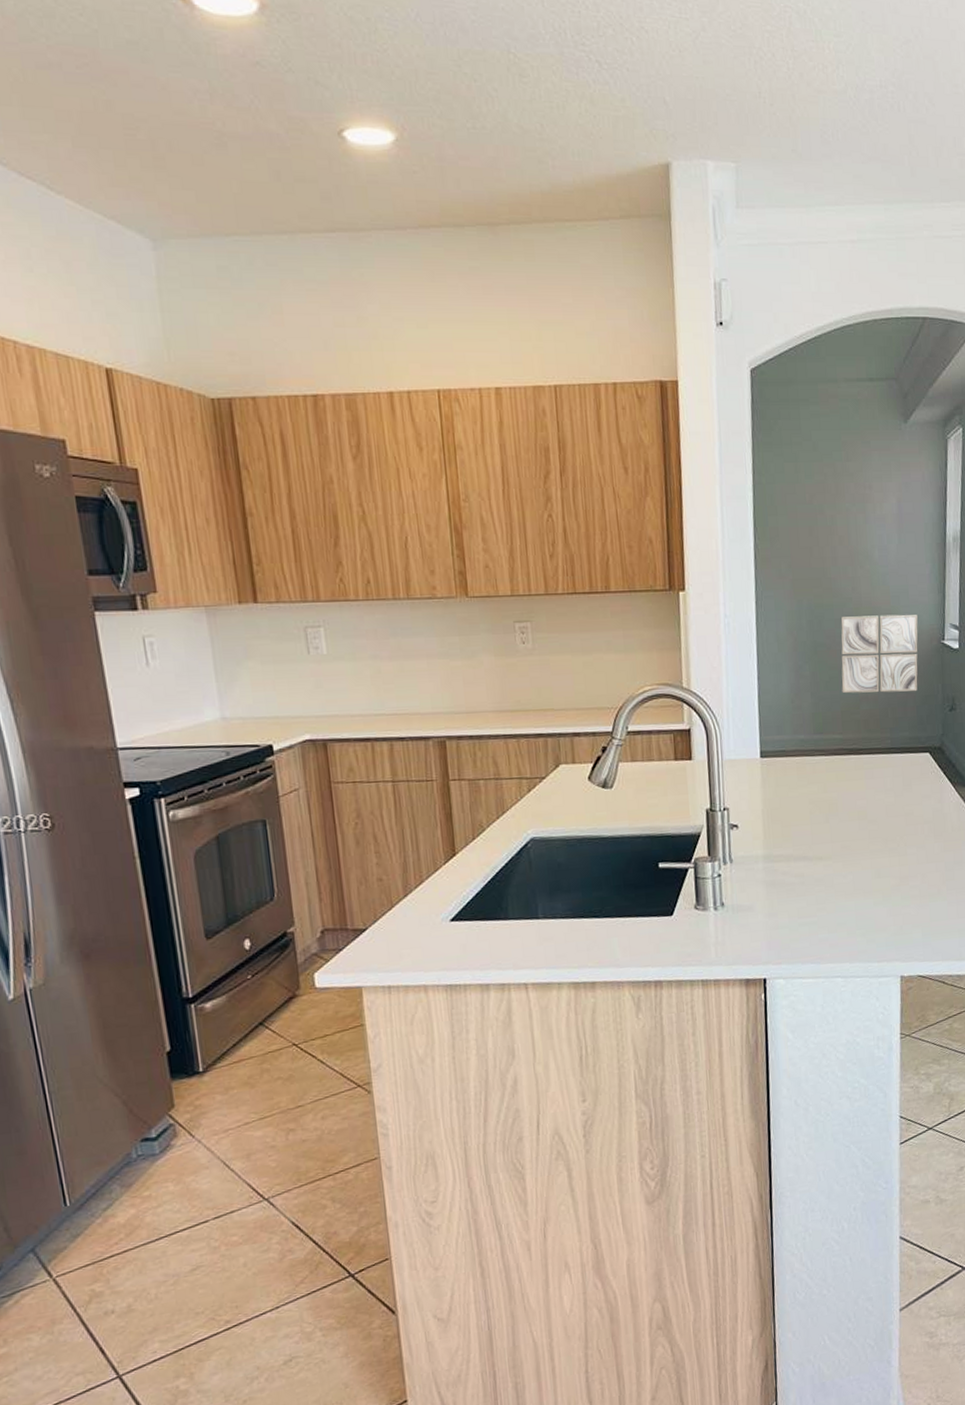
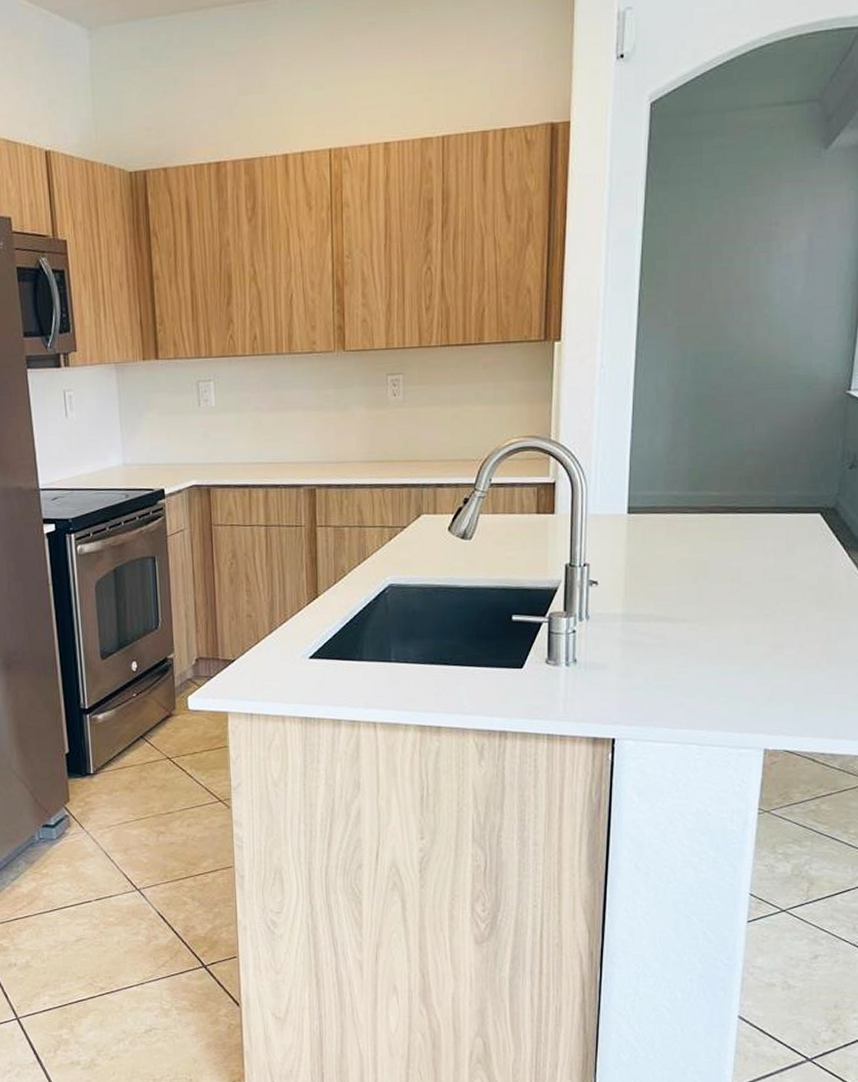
wall art: present [841,614,918,694] -> none [724,362,820,448]

